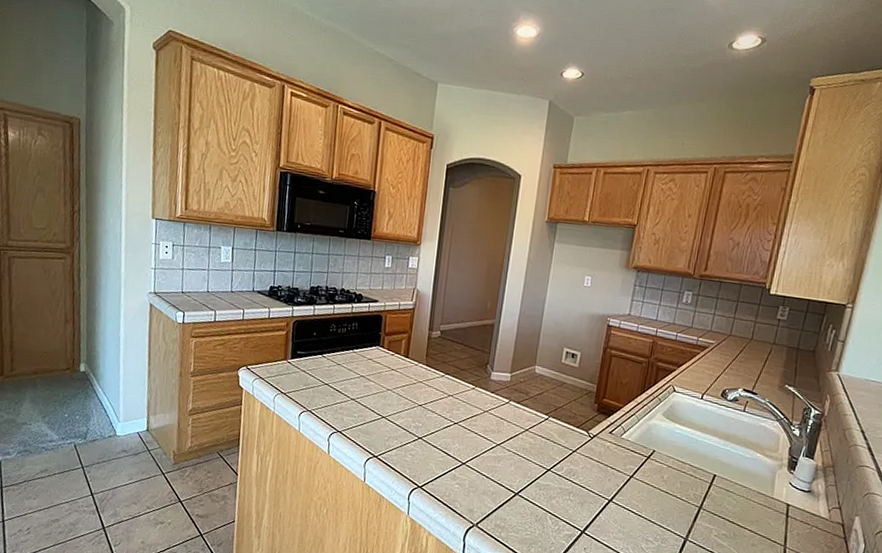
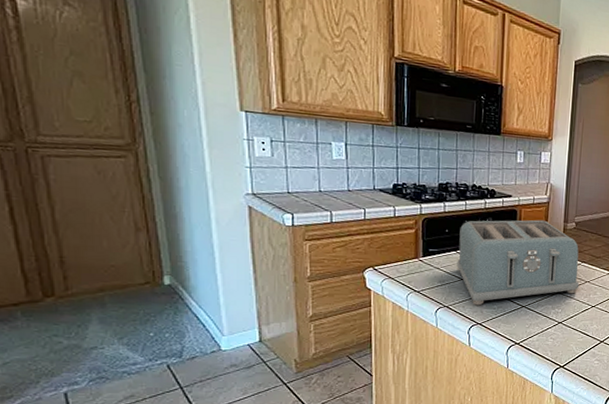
toaster: none [321,325,443,413] -> present [457,220,580,306]

